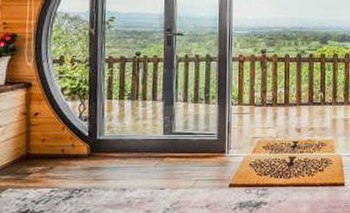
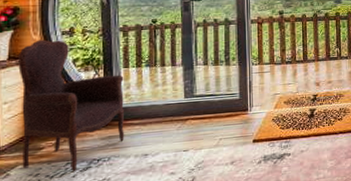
armchair: none [12,67,107,200] -> present [18,39,125,172]

